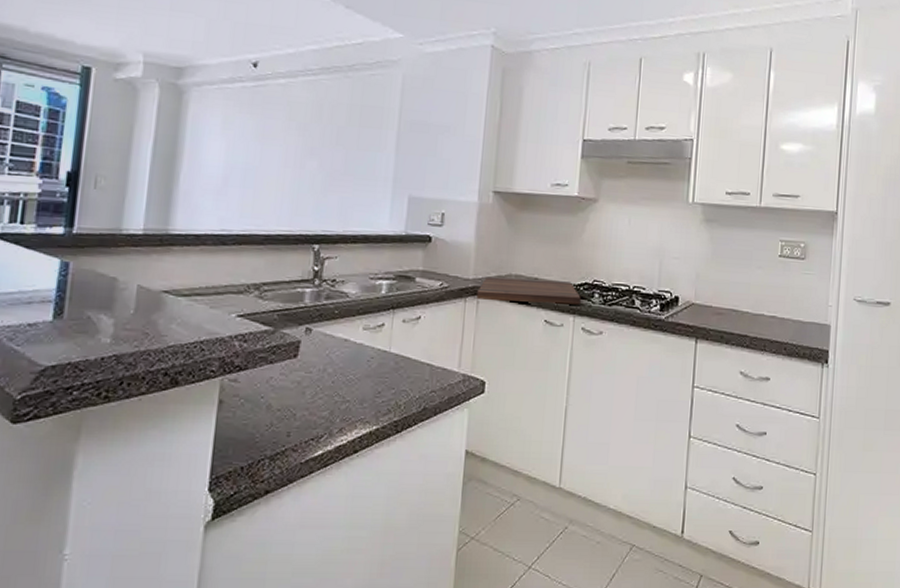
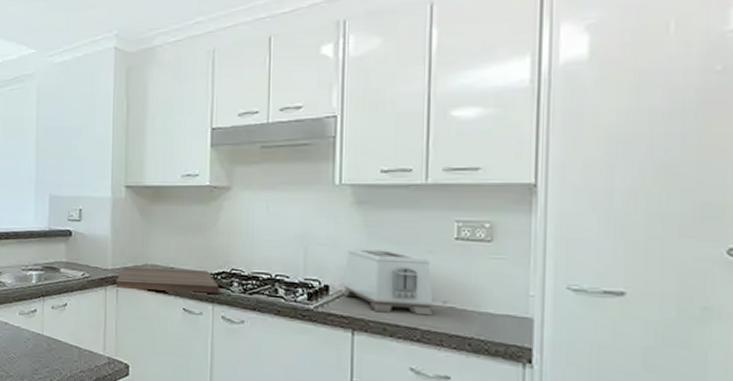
toaster: none [690,261,761,324] -> present [343,247,434,316]

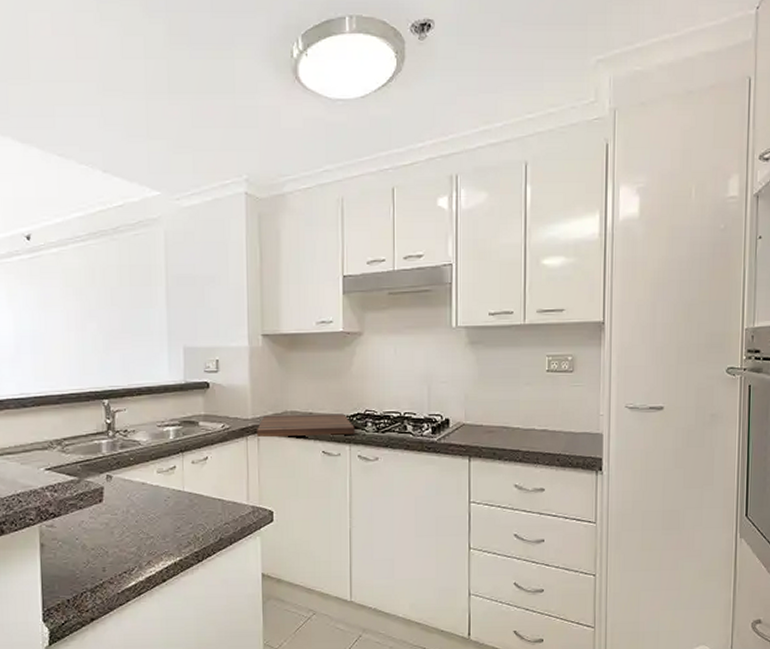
toaster: present [343,247,434,316] -> none [461,383,531,439]

